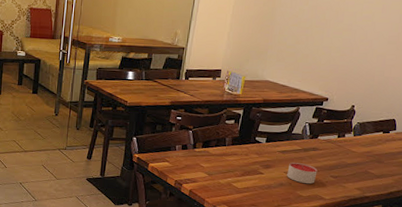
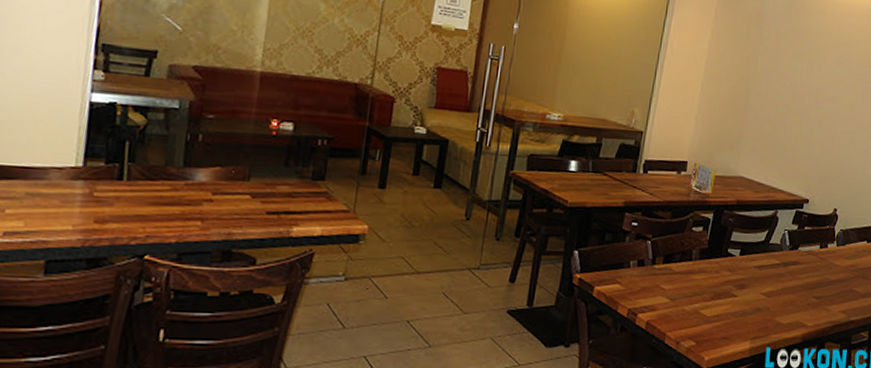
candle: present [287,162,318,184] -> none [764,279,799,308]

